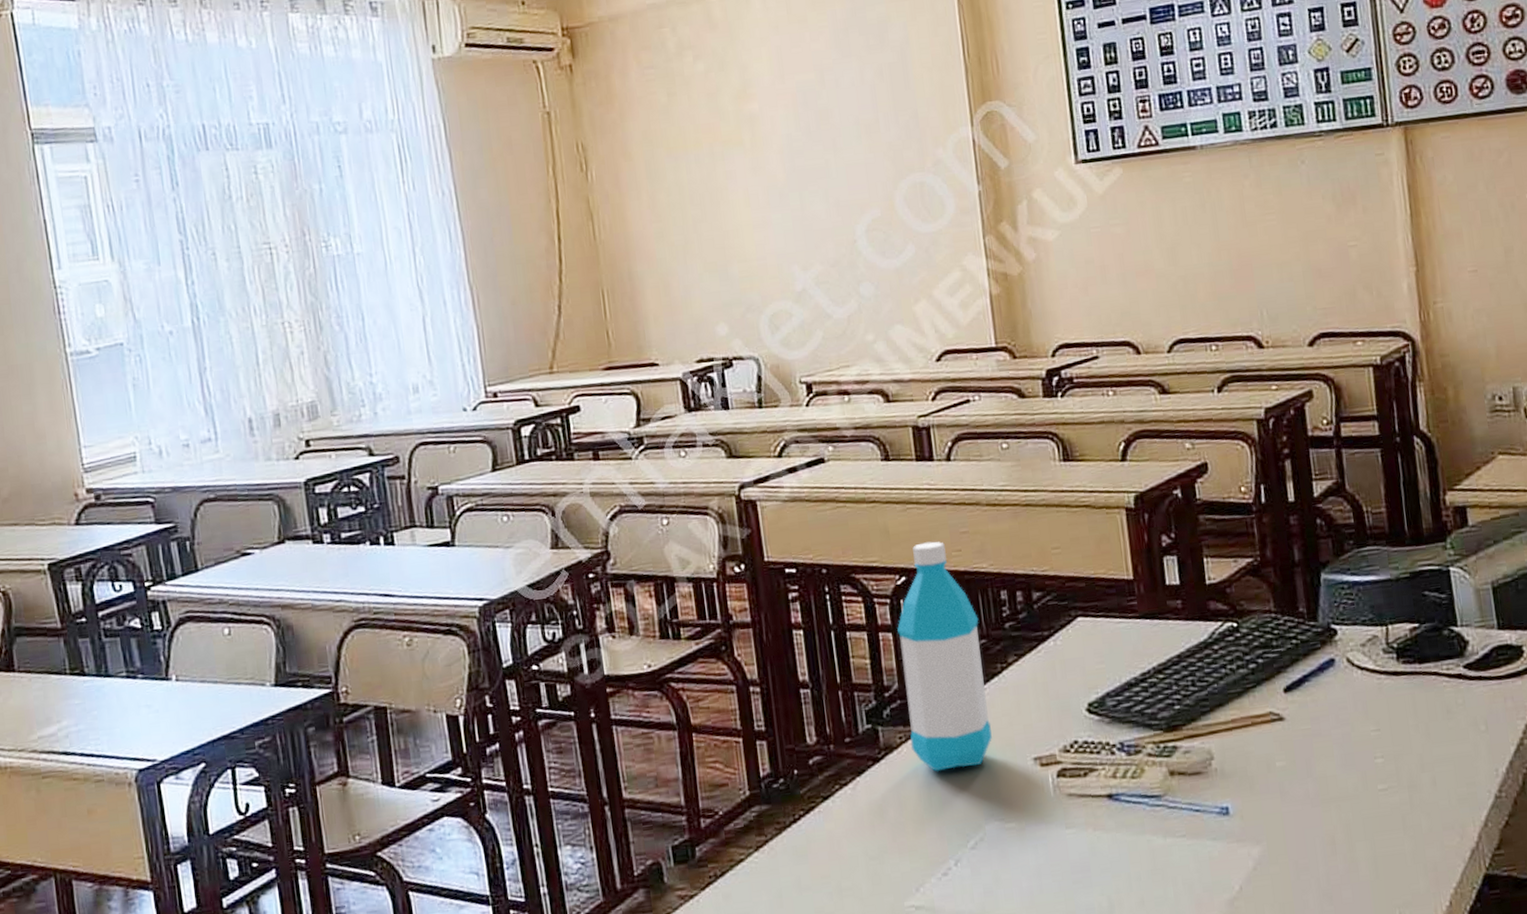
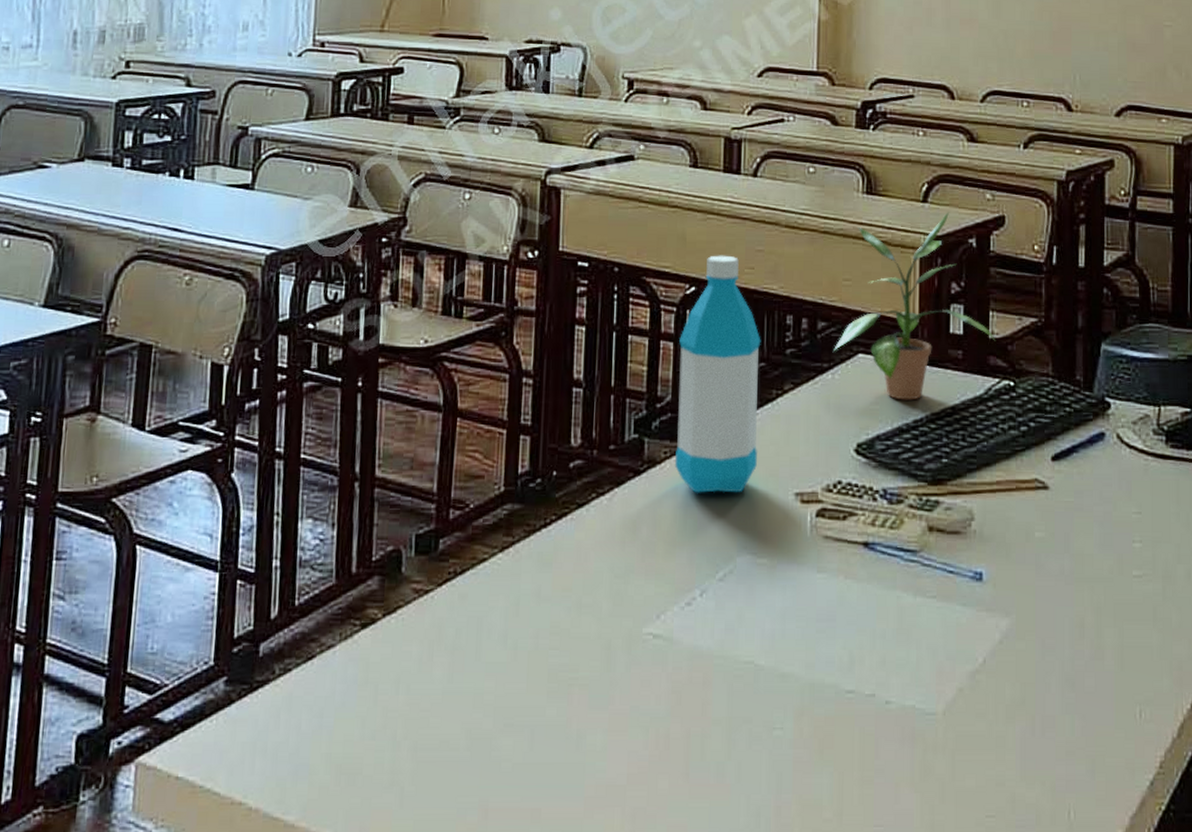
potted plant: none [1052,467,1213,656] -> present [834,212,995,400]

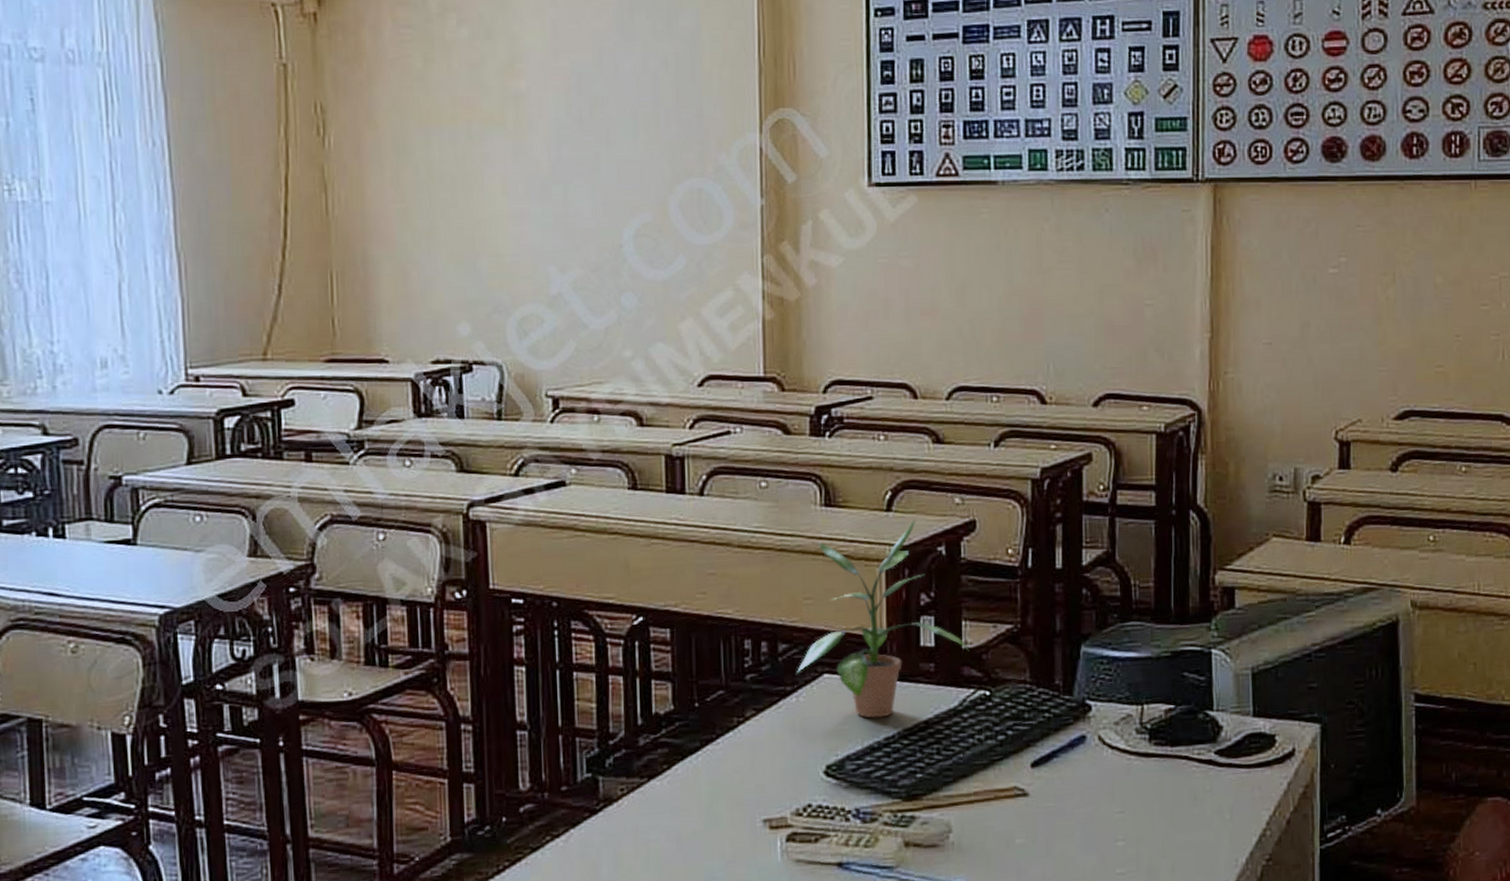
water bottle: present [675,255,761,493] -> none [629,581,722,828]

